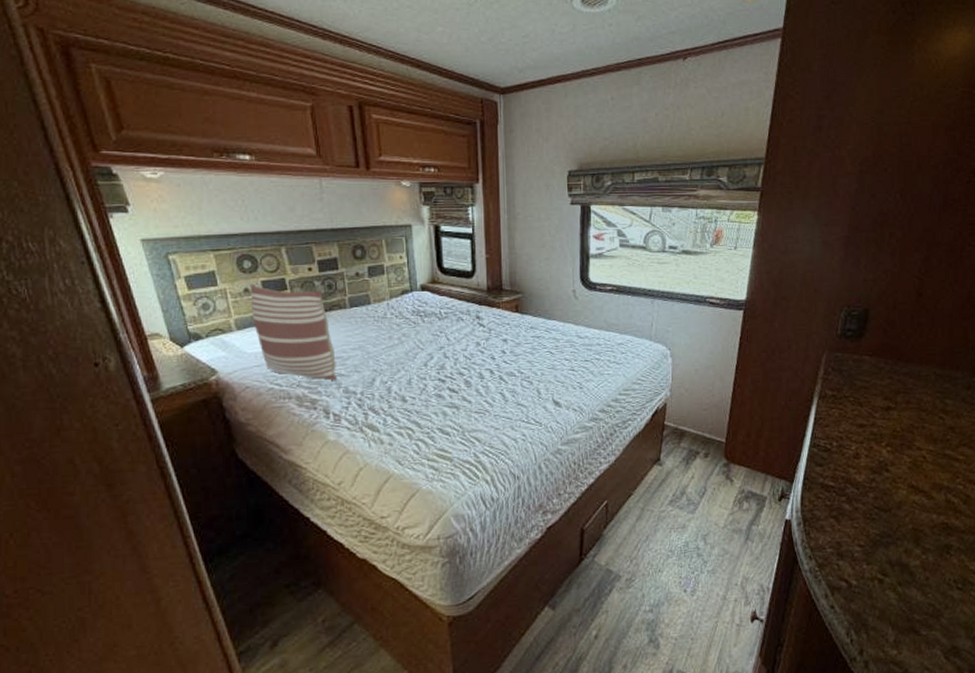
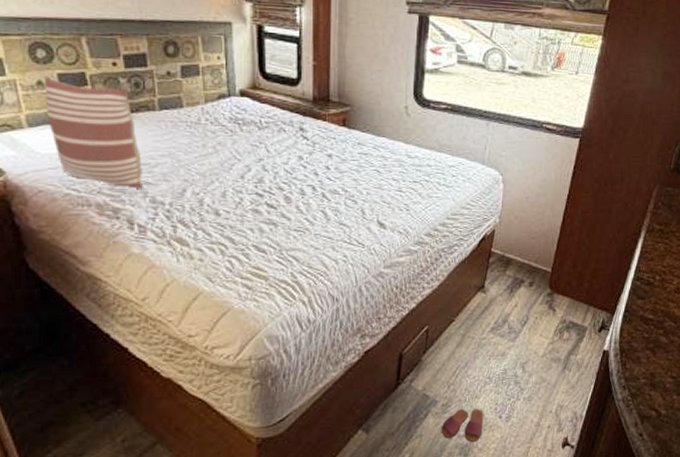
slippers: none [627,582,668,617] -> present [442,408,483,442]

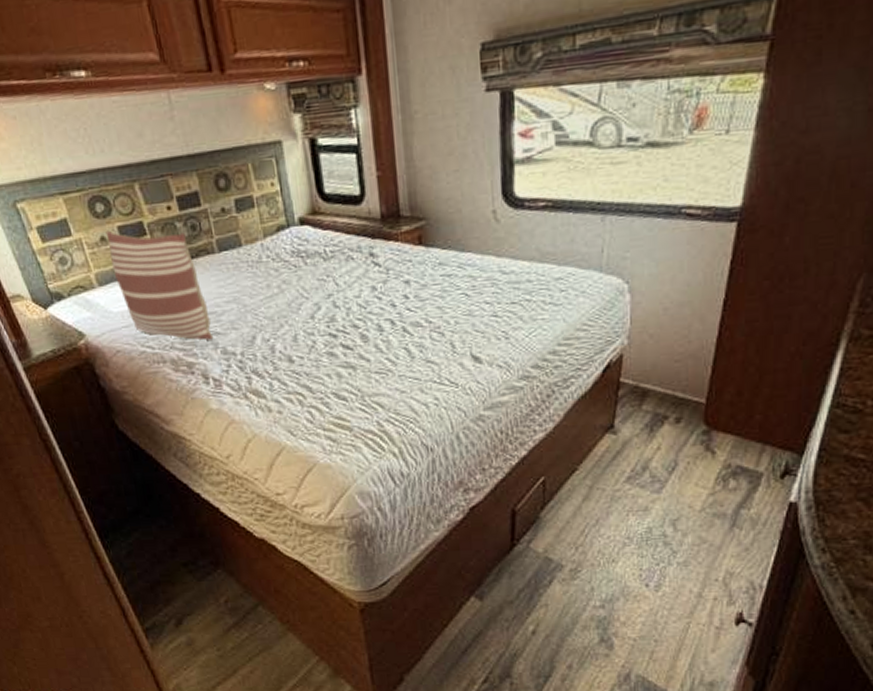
slippers: present [442,408,483,442] -> none [572,574,625,614]

